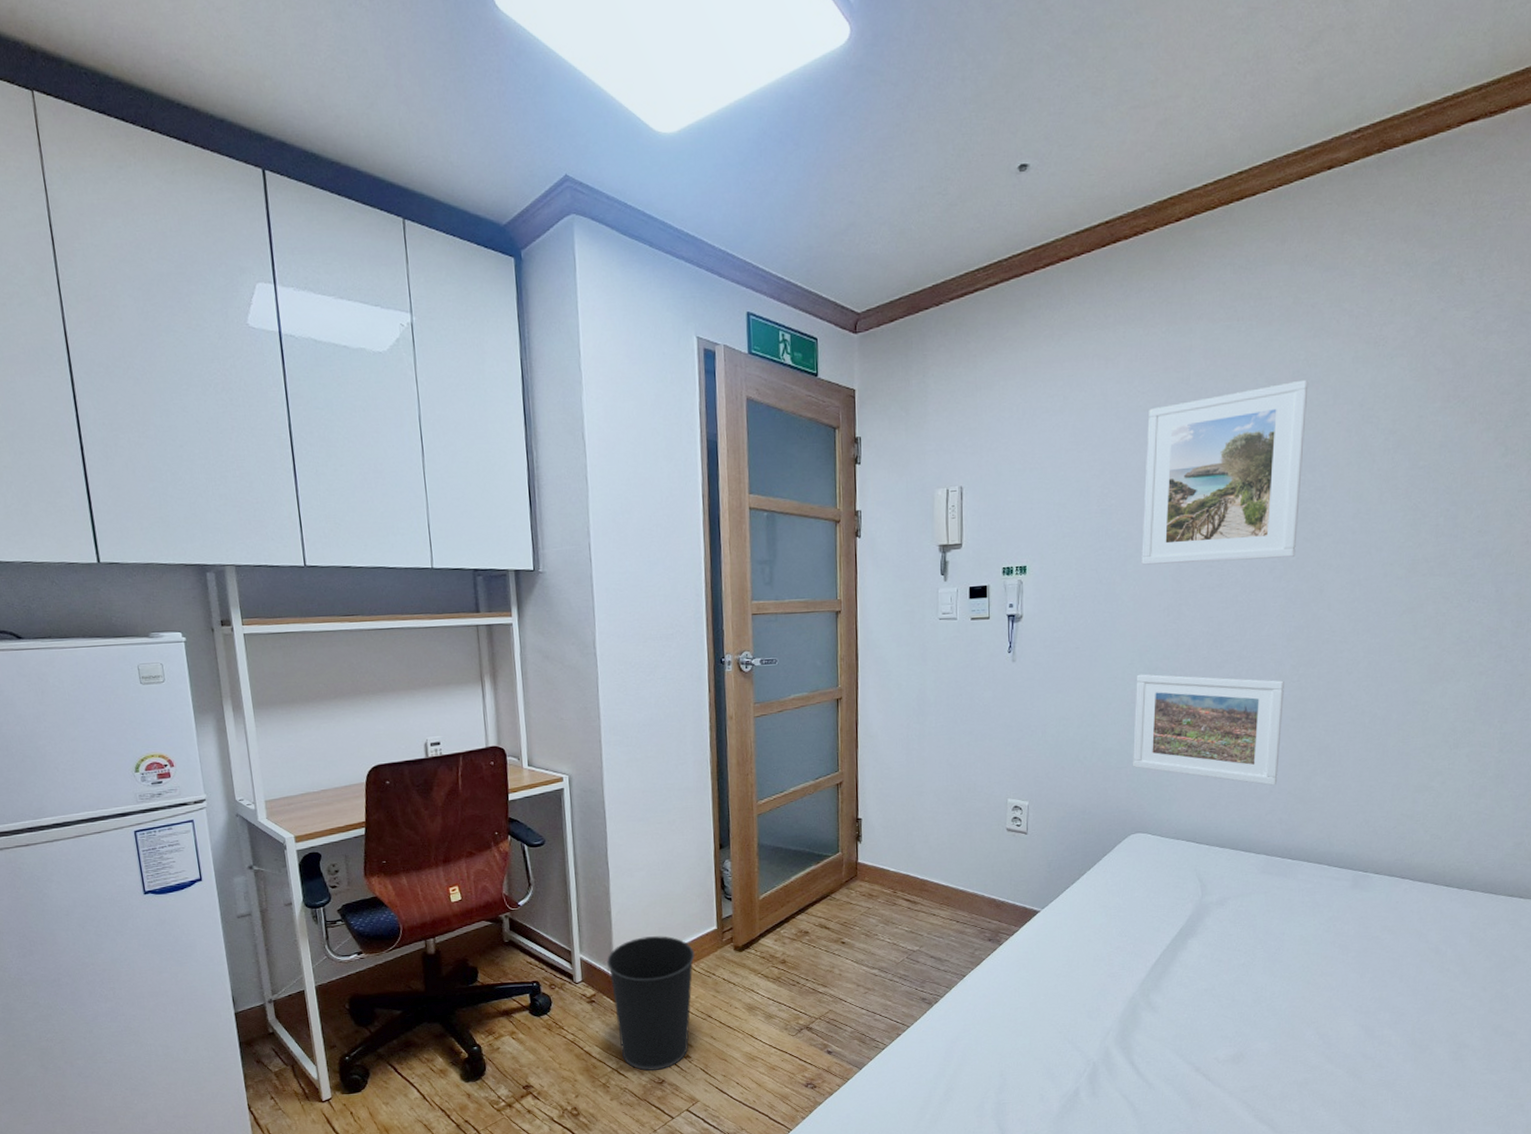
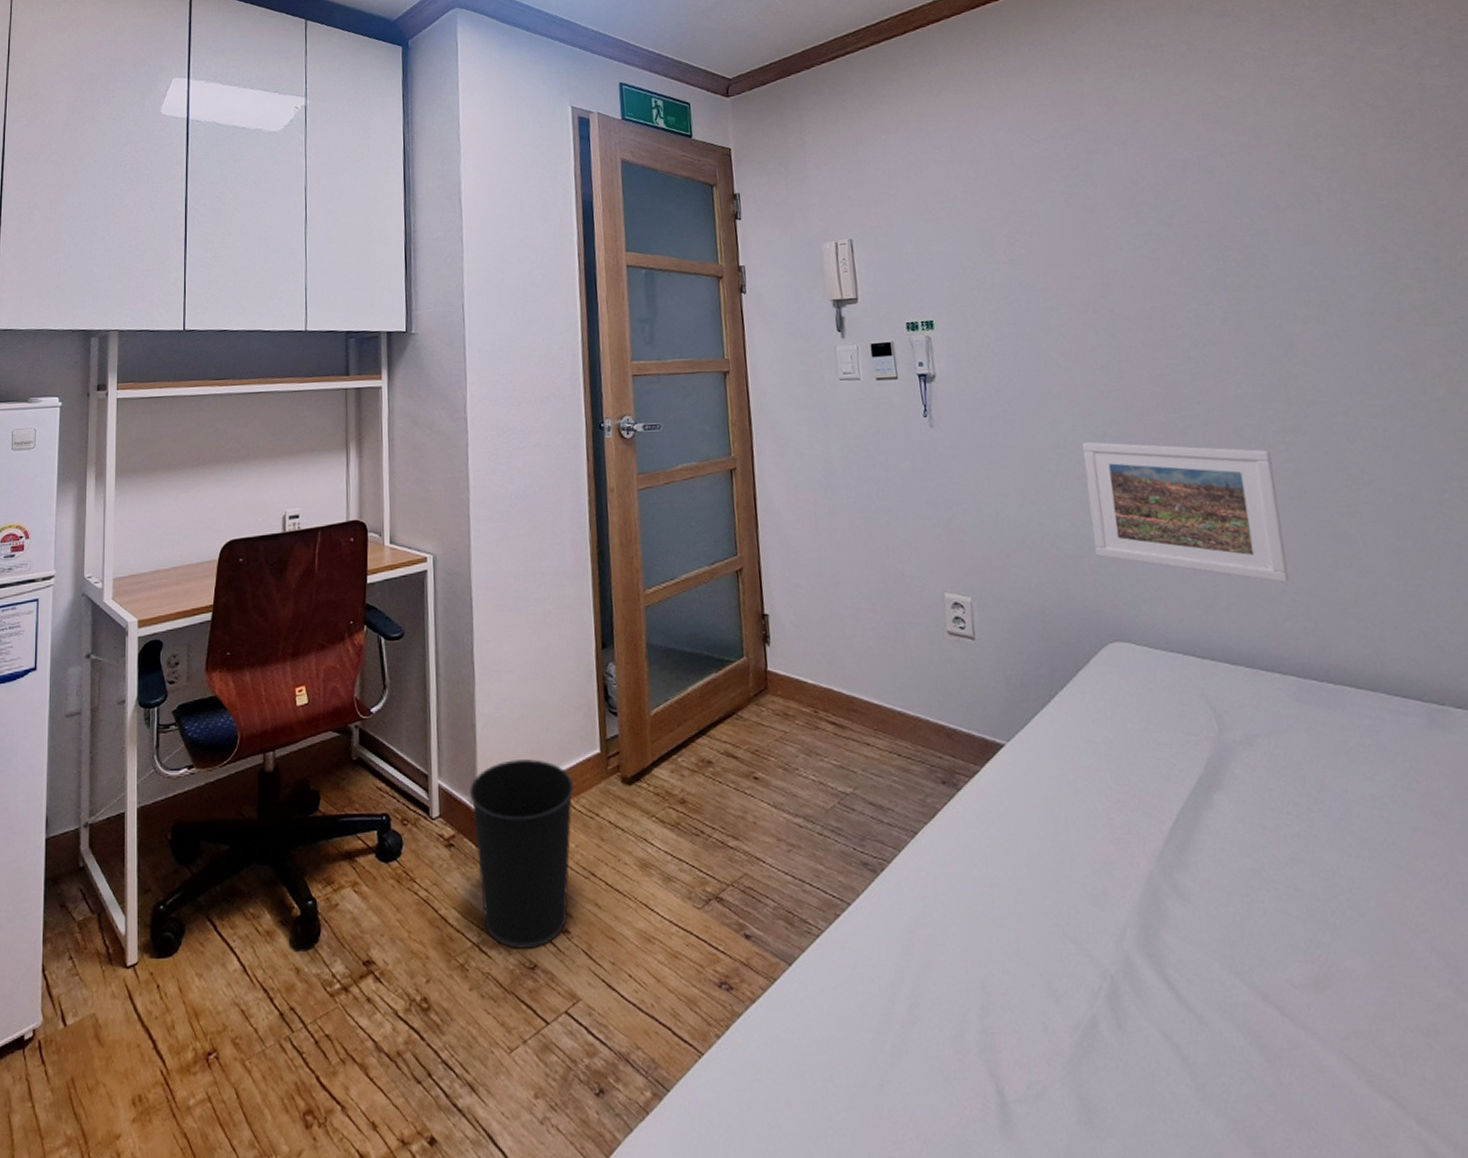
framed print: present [1141,379,1309,565] -> none [1047,121,1250,318]

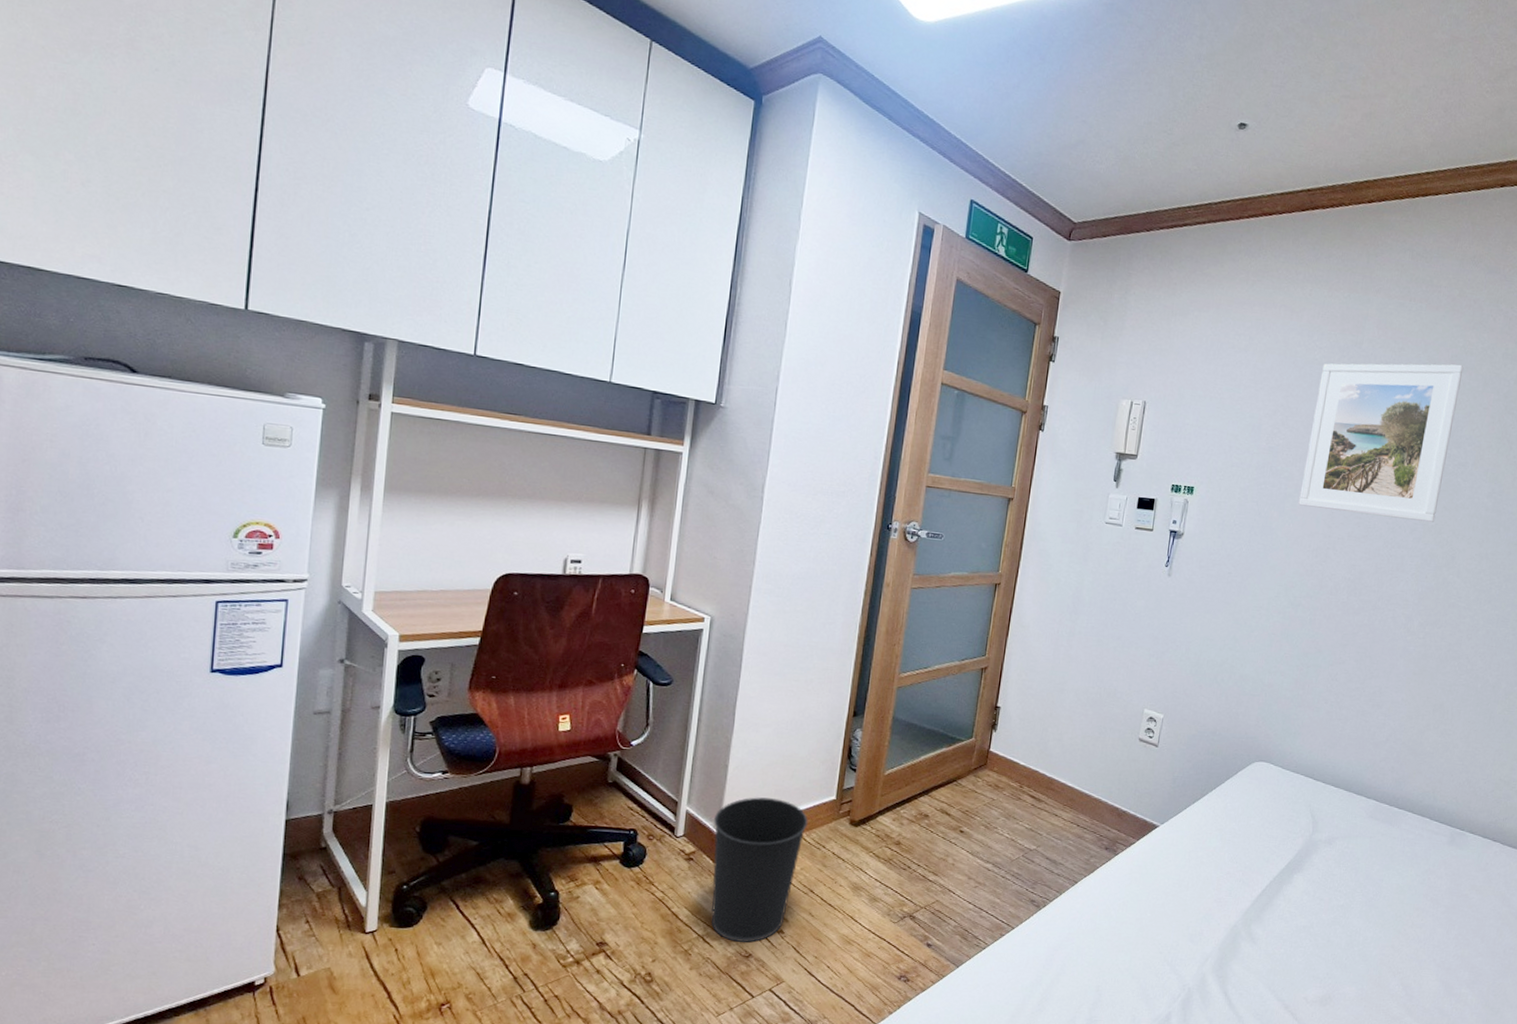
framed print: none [1047,121,1250,318] -> present [1298,363,1464,522]
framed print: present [1082,441,1290,583] -> none [1264,607,1411,734]

